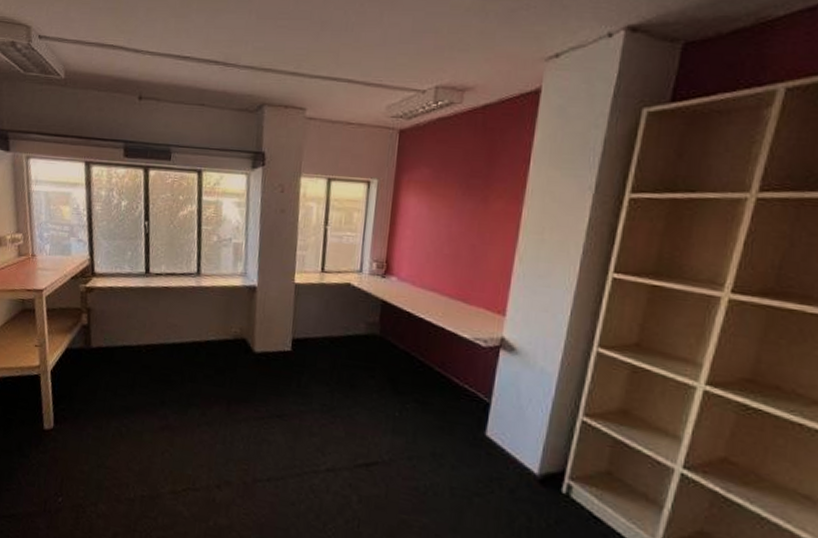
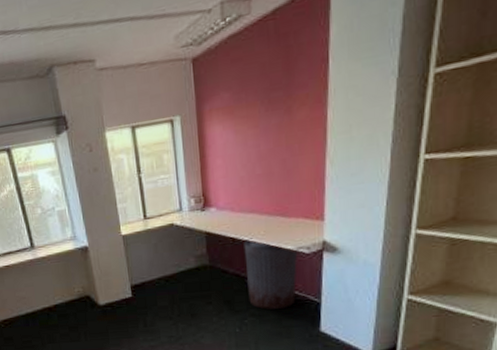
trash can: none [414,317,475,401] -> present [244,238,298,310]

